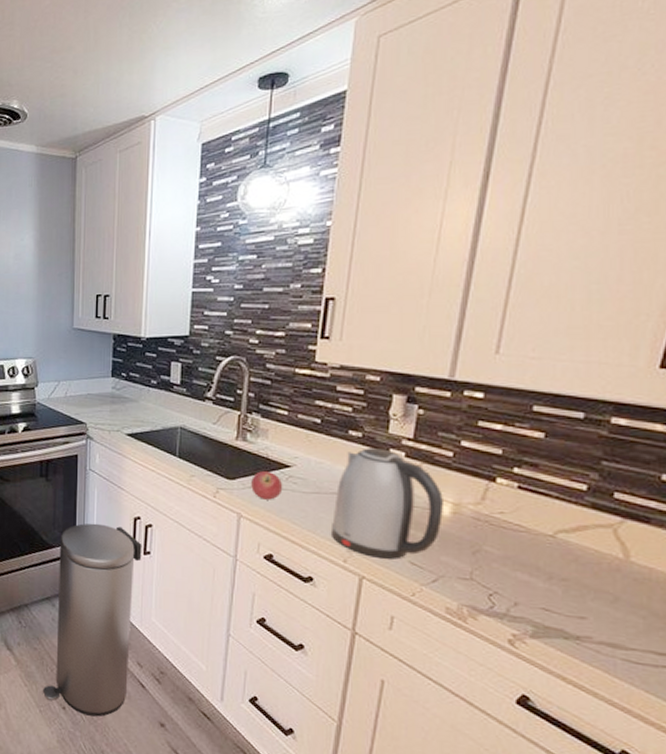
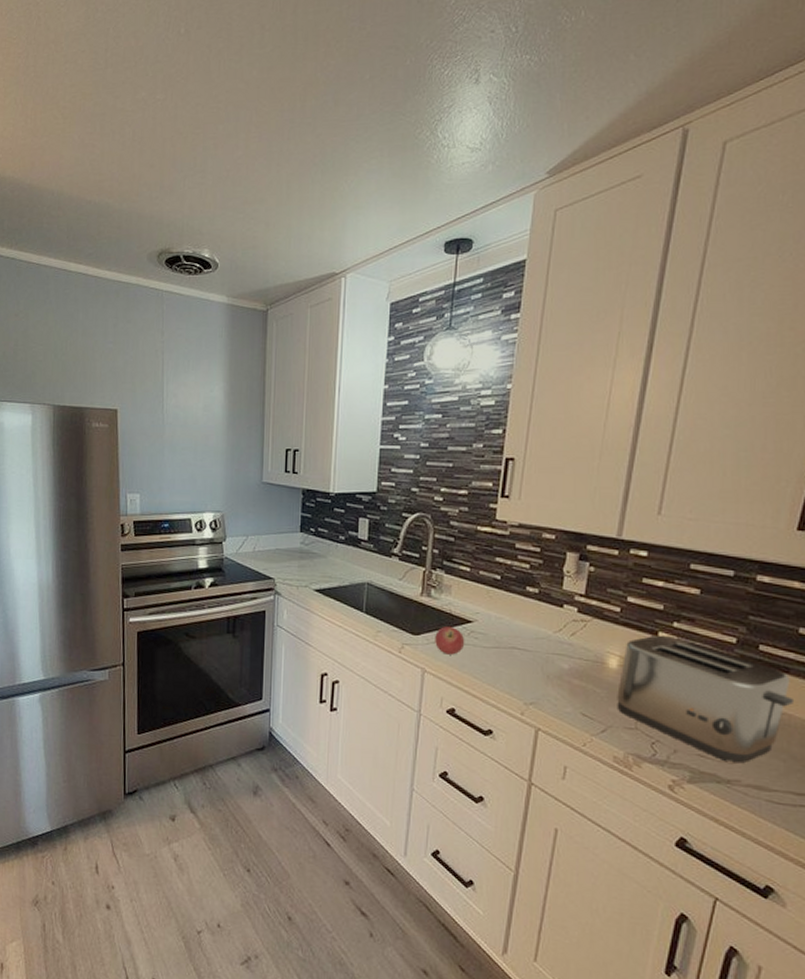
pedal bin: present [43,523,142,717] -> none [227,680,329,878]
kettle: present [332,448,443,559] -> none [510,604,611,711]
toaster: none [449,481,655,618] -> present [617,635,793,762]

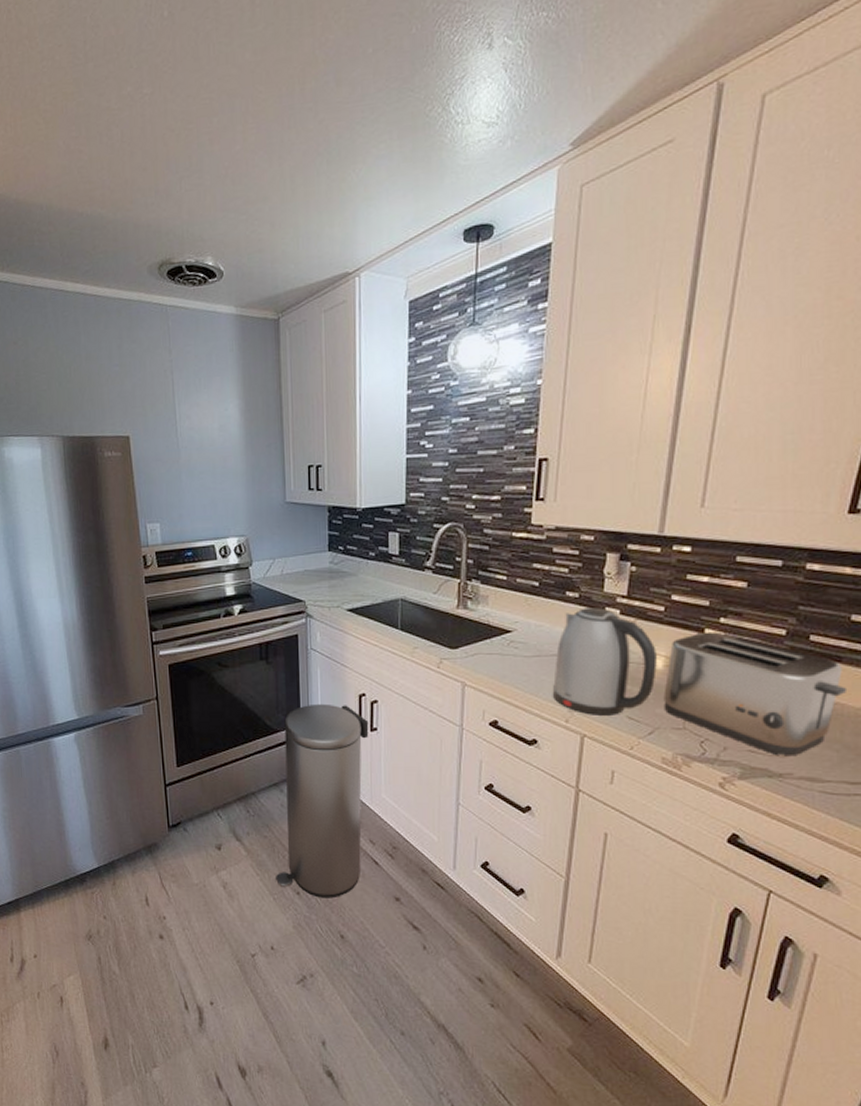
pedal bin: none [227,680,329,878] -> present [276,703,369,898]
fruit: present [435,625,465,655] -> none [474,637,505,667]
kettle: none [510,604,611,711] -> present [553,607,657,715]

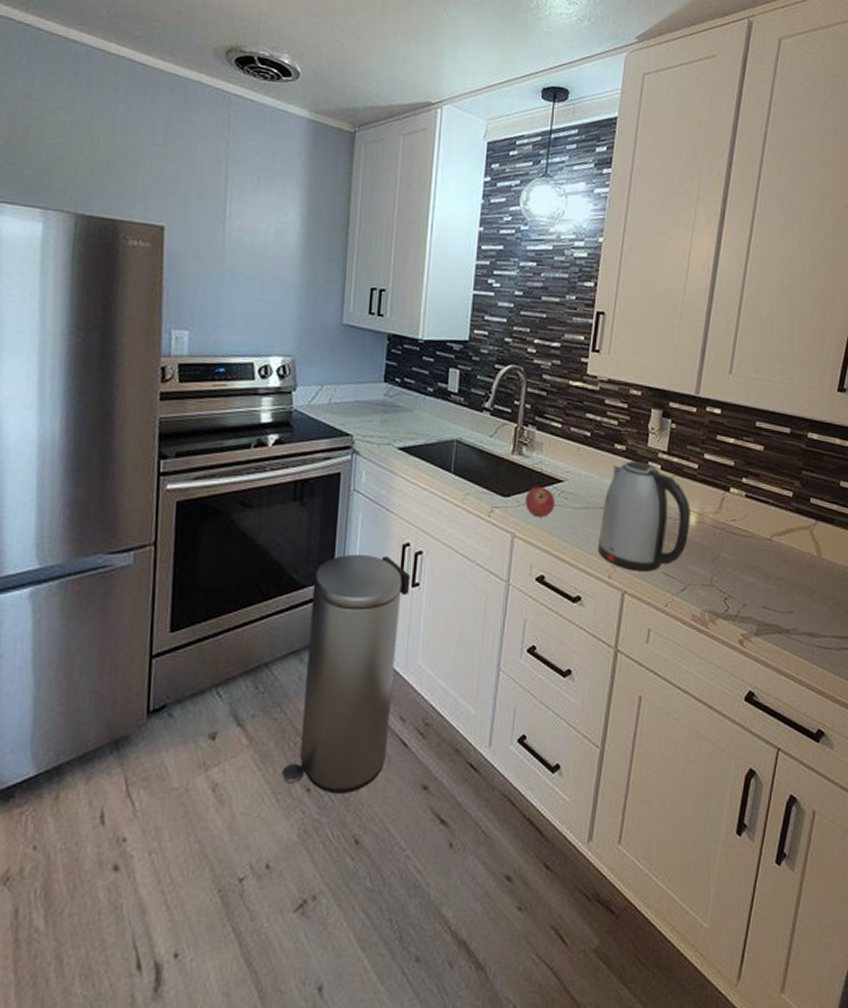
fruit: none [474,637,505,667] -> present [525,486,556,517]
toaster: present [663,632,846,755] -> none [695,490,837,611]

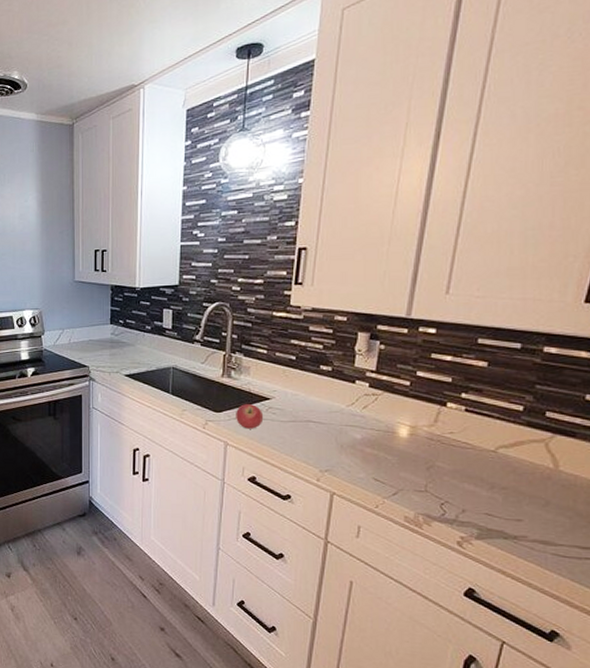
pedal bin: present [282,554,411,794] -> none [57,455,141,625]
kettle: present [598,461,690,571] -> none [306,380,402,477]

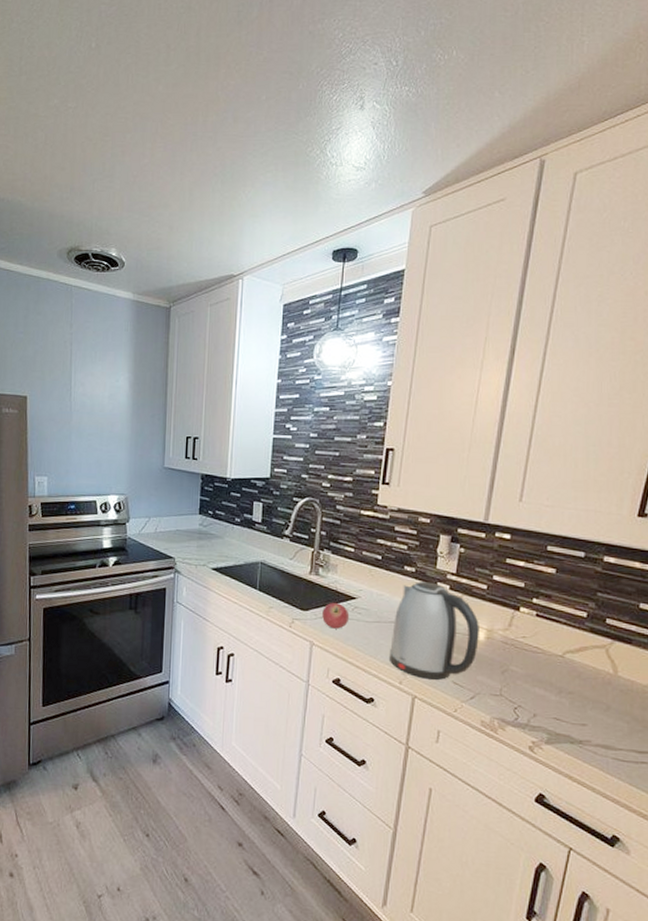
kettle: none [306,380,402,477] -> present [390,582,479,680]

